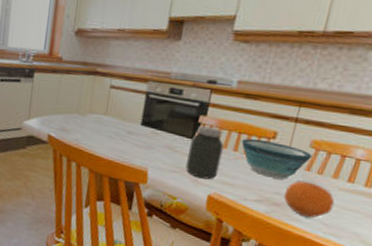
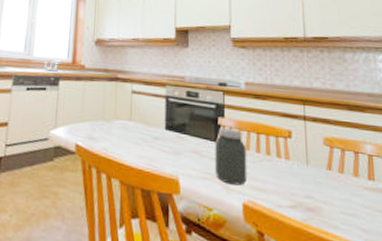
bowl: present [241,138,312,180] -> none [261,138,329,181]
fruit: present [283,181,334,218] -> none [314,181,365,223]

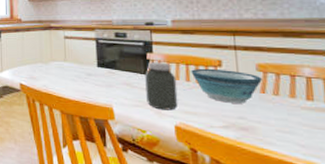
bowl: none [261,138,329,181] -> present [190,68,262,104]

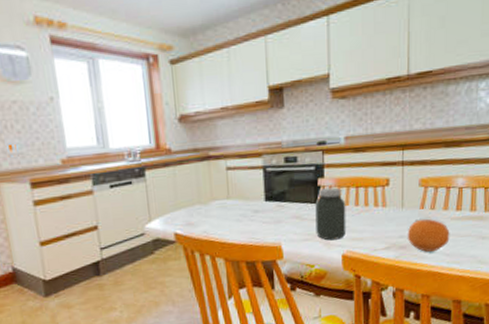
bowl: present [190,68,262,104] -> none [360,188,423,224]
fruit: none [247,103,303,139] -> present [407,218,450,252]

